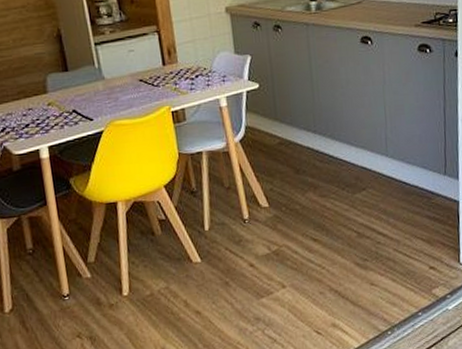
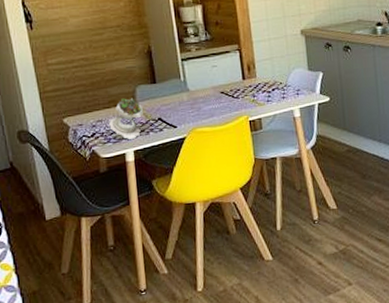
succulent plant: none [19,88,57,135] -> present [109,98,144,140]

